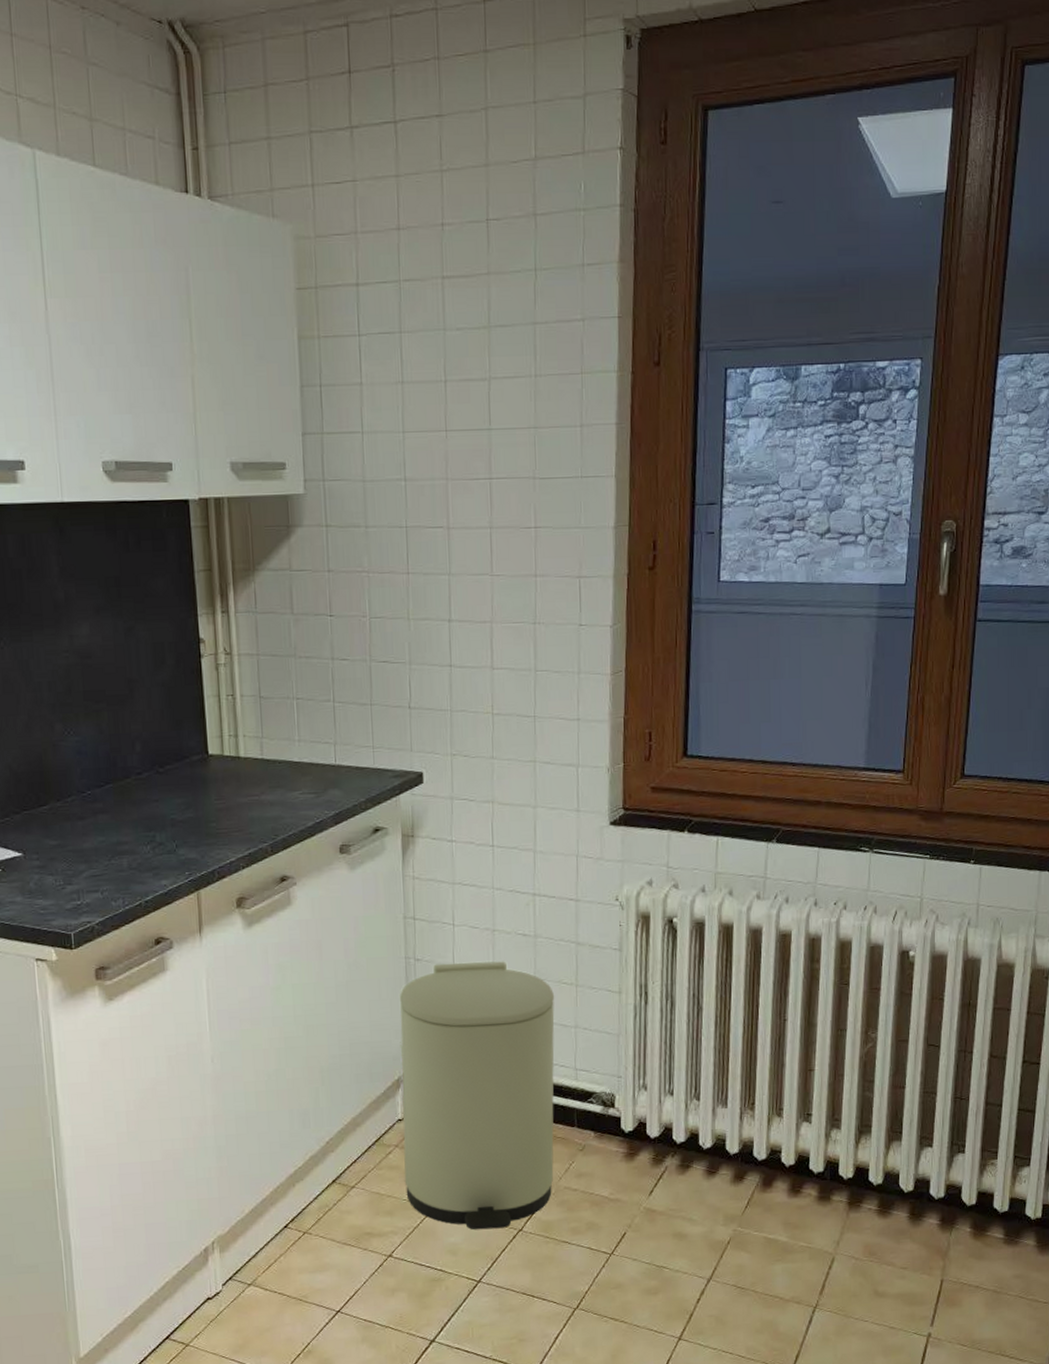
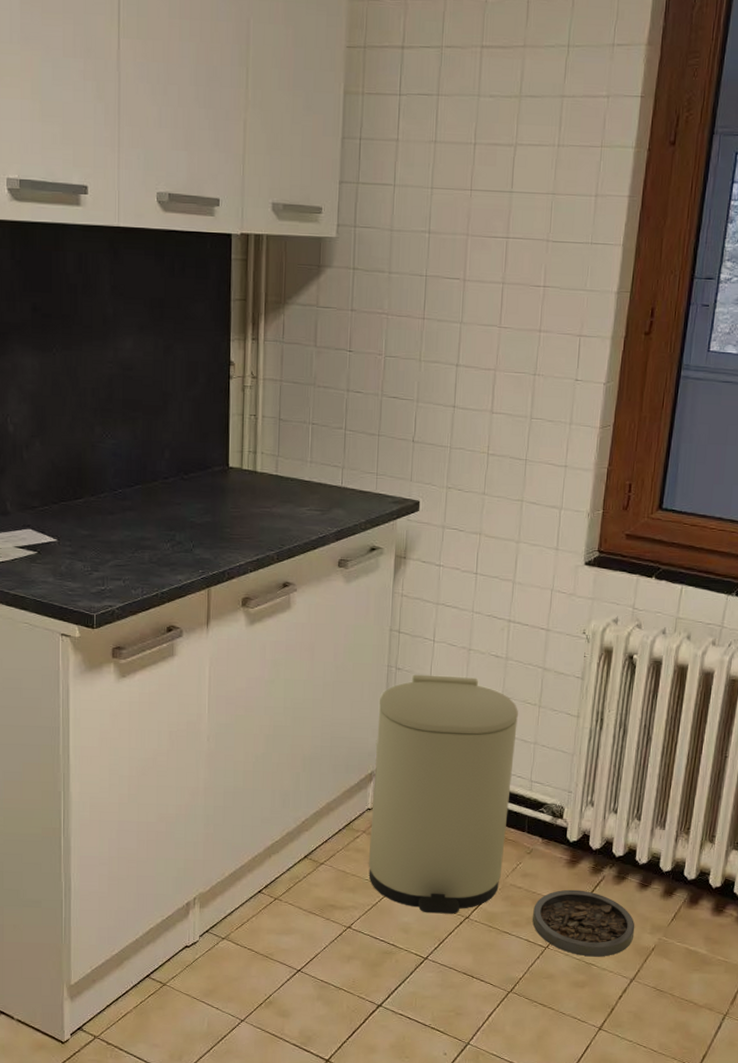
pet bowl: none [593,1185,707,1259] -> present [532,889,635,957]

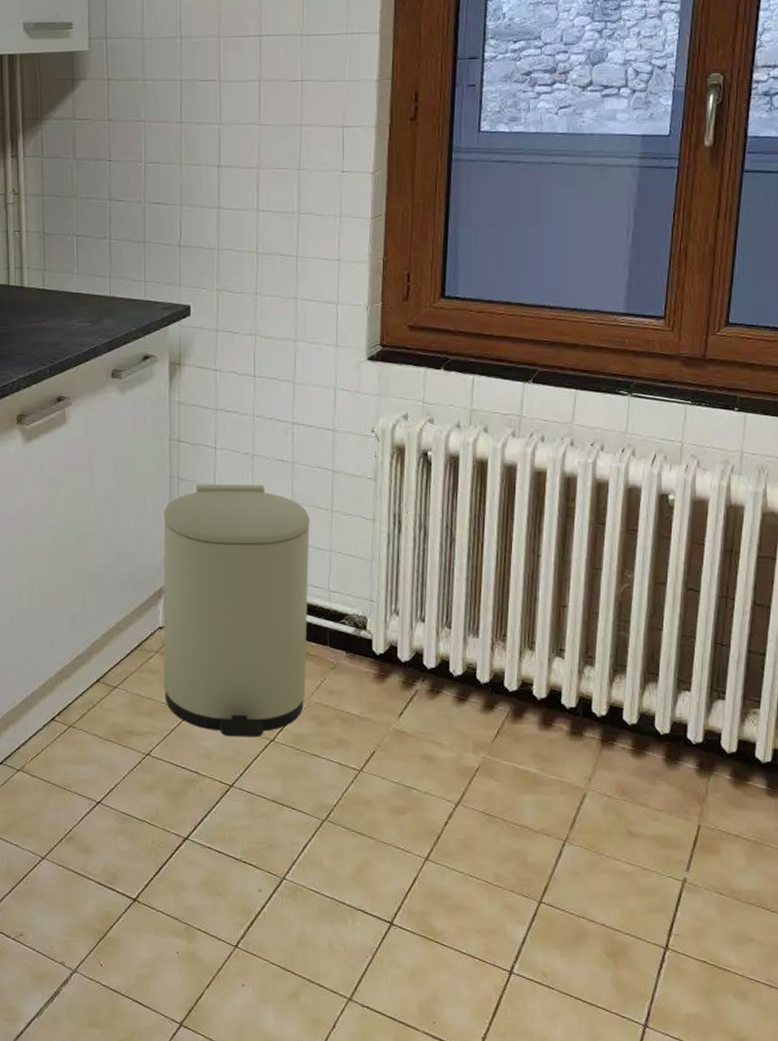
pet bowl: present [532,889,635,957] -> none [343,706,456,780]

